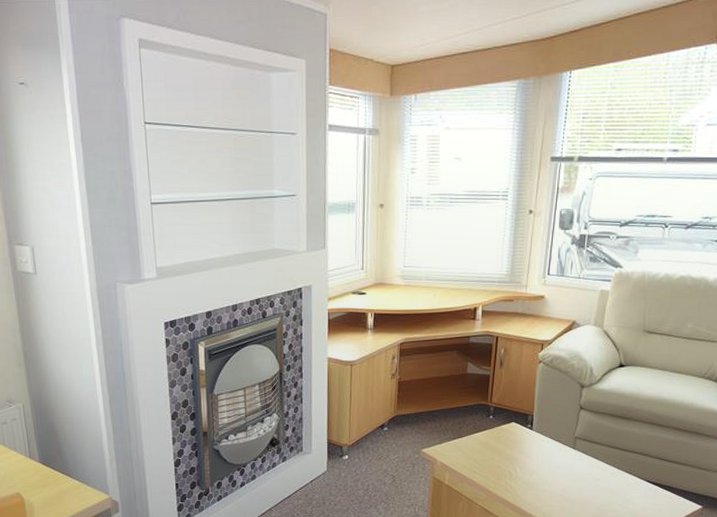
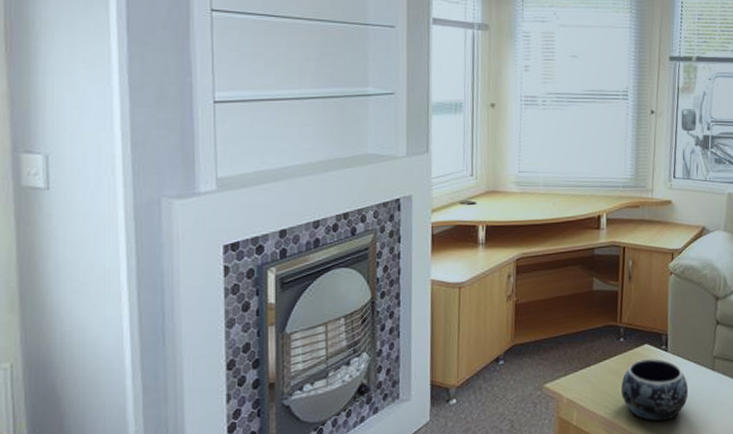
decorative bowl: none [489,435,550,488] -> present [621,359,689,422]

